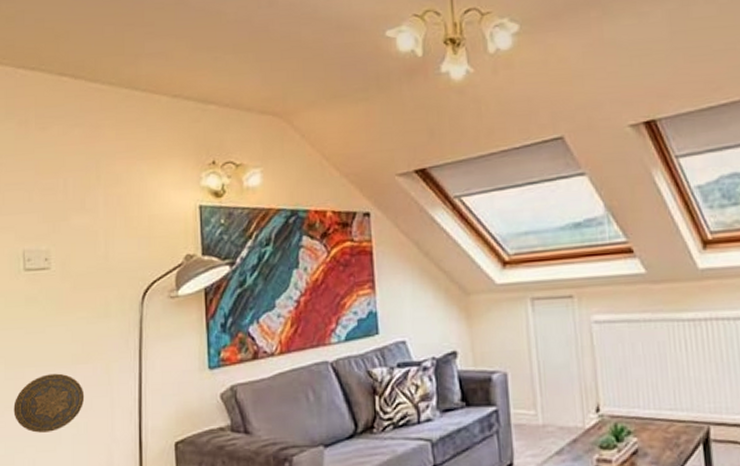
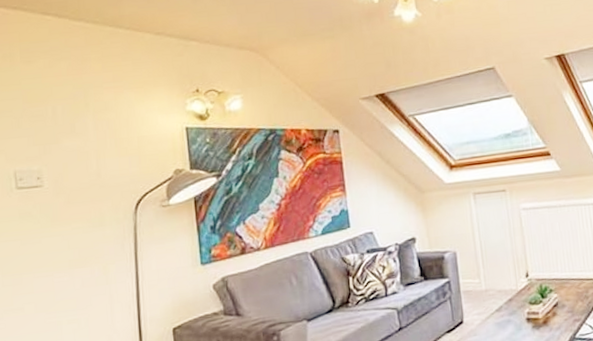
decorative plate: present [13,373,85,433] -> none [12,277,84,331]

